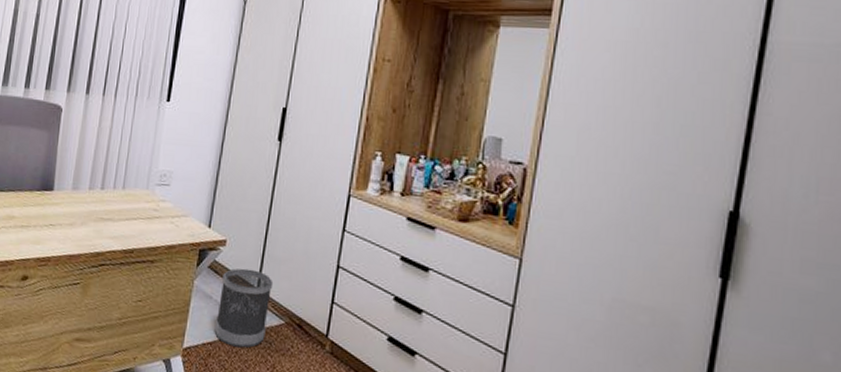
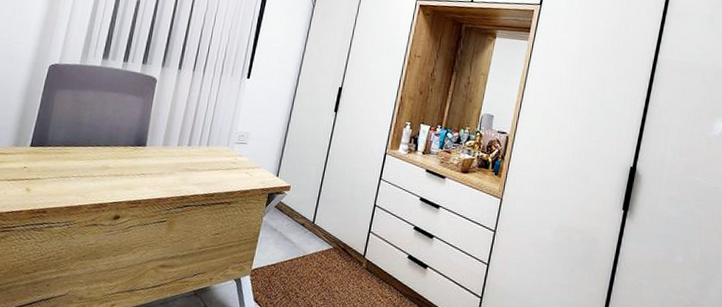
wastebasket: present [214,268,274,348] -> none [277,207,326,268]

